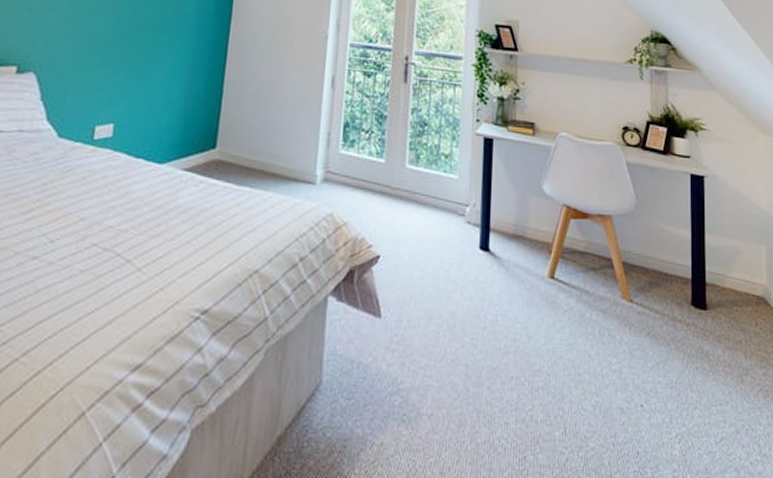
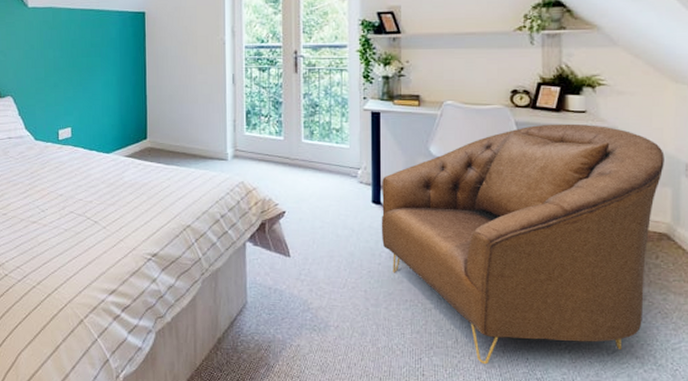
armchair: none [487,167,759,462] -> present [381,123,665,365]

